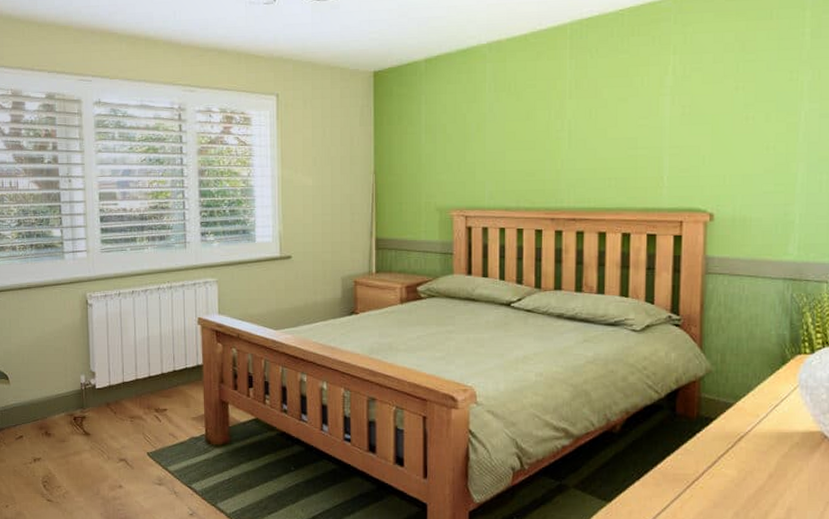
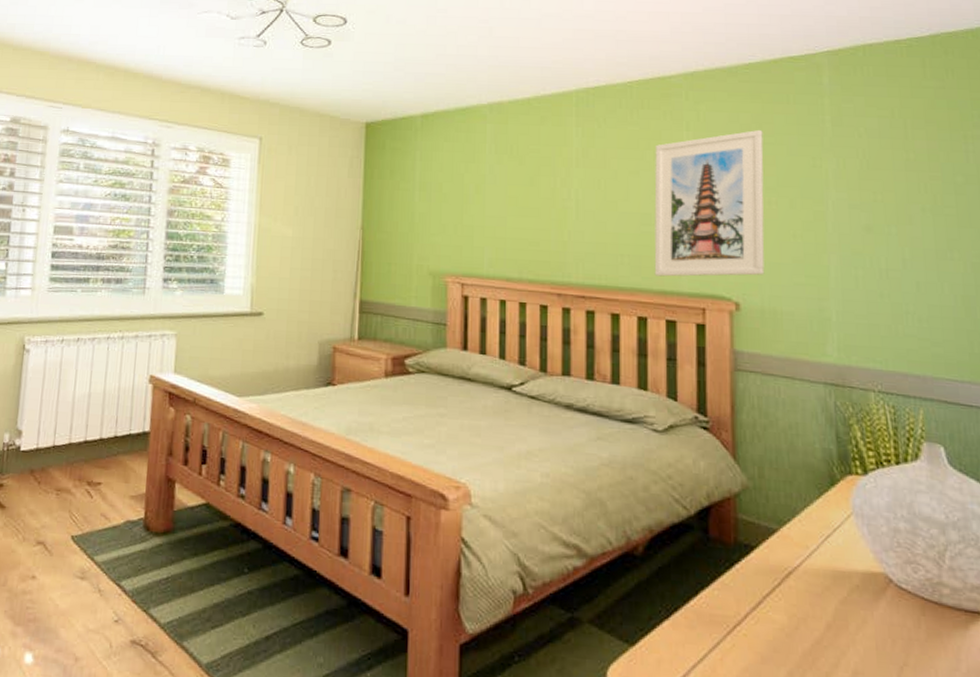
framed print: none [638,47,745,195] -> present [654,129,765,277]

